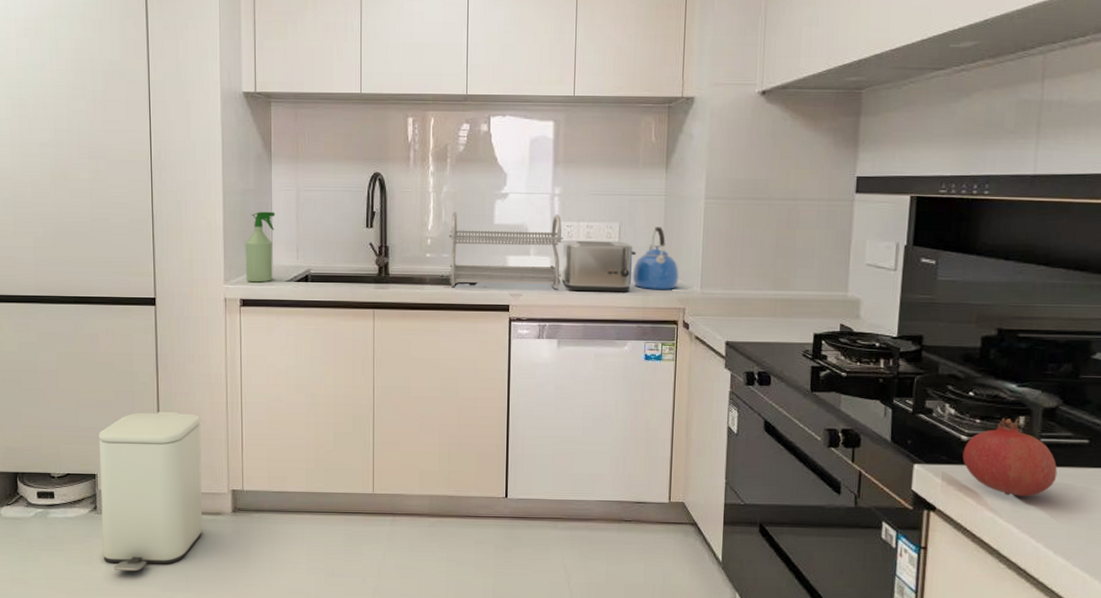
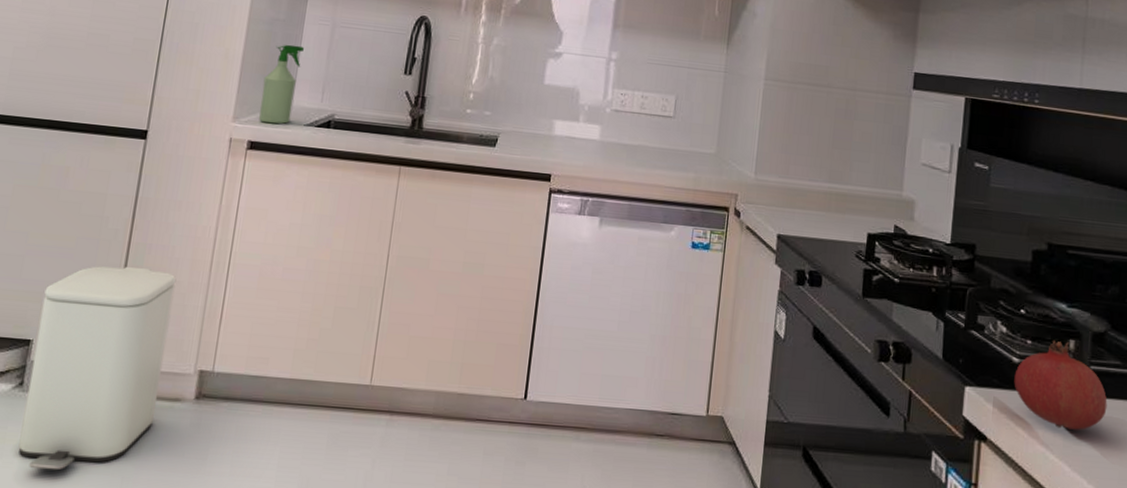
dish rack: present [448,211,563,289] -> none [488,66,616,161]
toaster: present [561,240,637,292] -> none [609,109,691,171]
kettle: present [632,227,679,290] -> none [685,104,734,173]

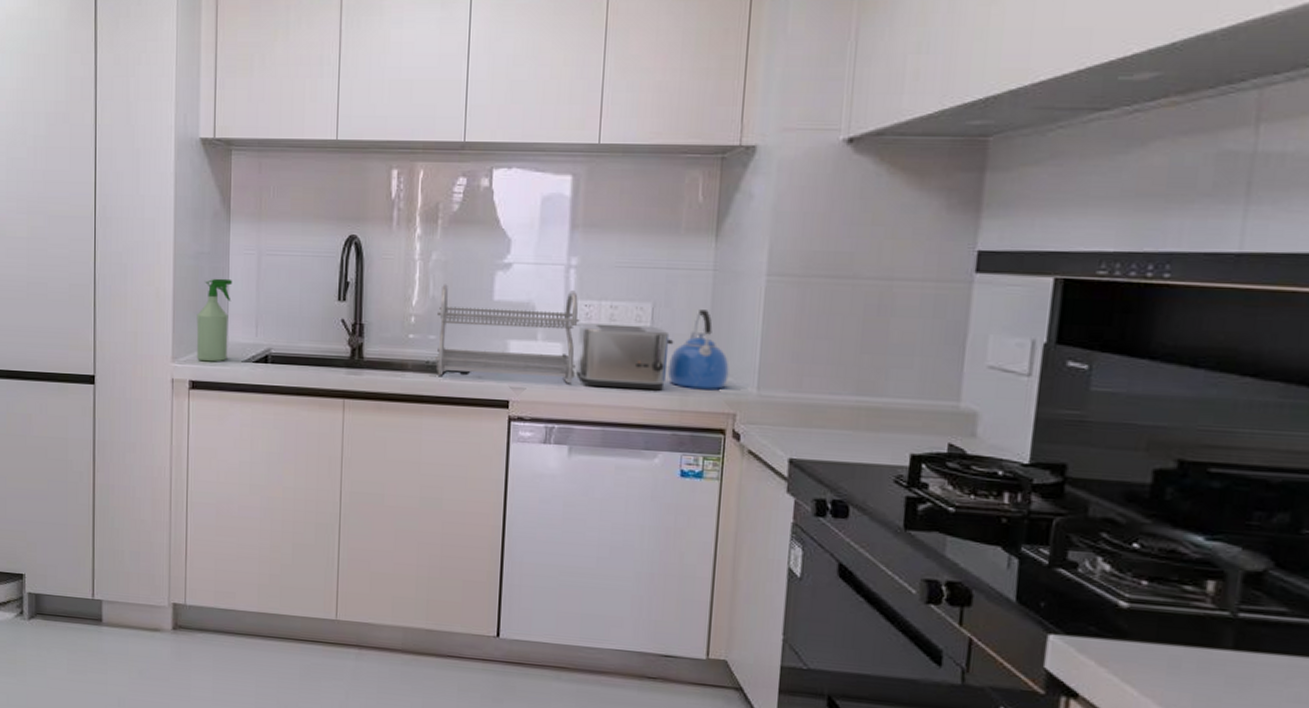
pedal bin: present [18,266,177,471] -> none [28,506,141,689]
dish rack: none [488,66,616,161] -> present [434,284,580,383]
toaster: none [609,109,691,171] -> present [575,323,674,391]
kettle: none [685,104,734,173] -> present [667,309,729,389]
fruit: present [1014,340,1107,430] -> none [1120,580,1264,690]

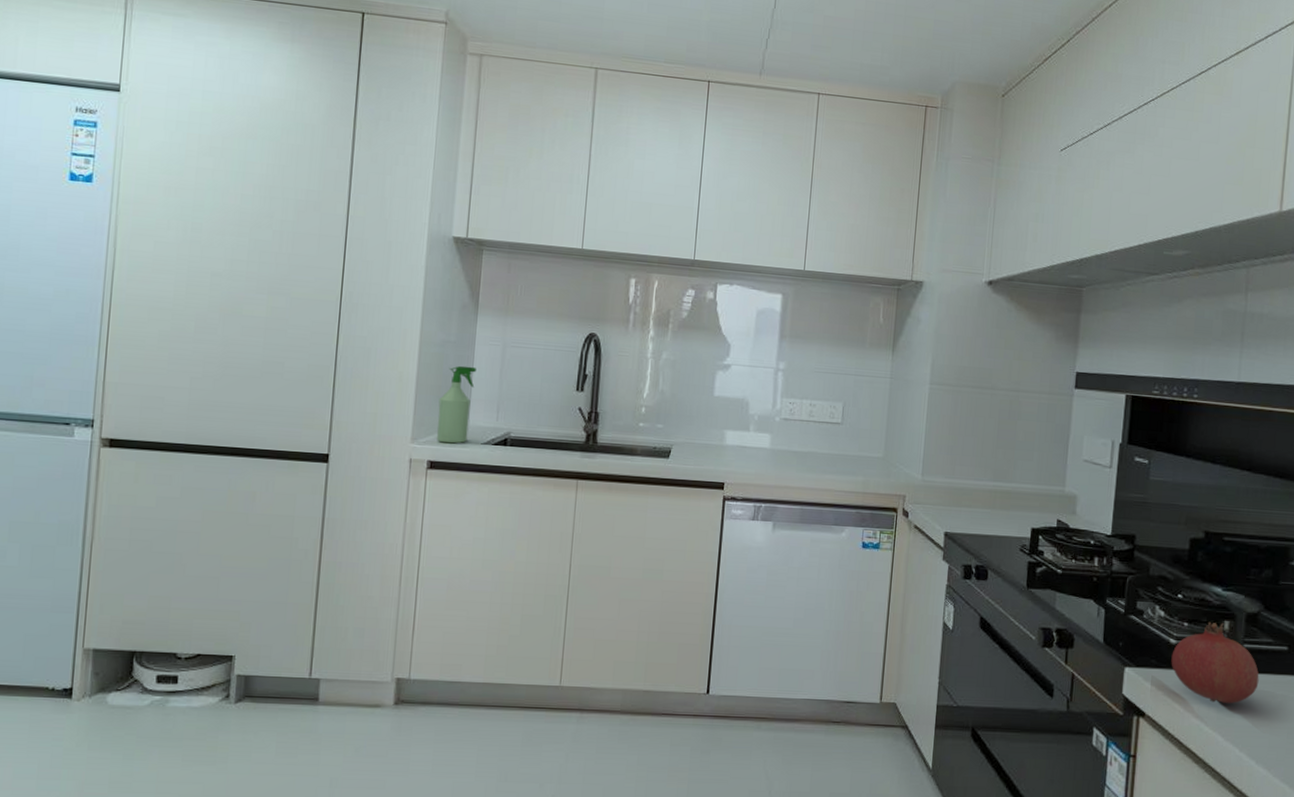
dish rack: present [434,284,580,383] -> none [661,380,785,468]
toaster: present [575,323,674,391] -> none [780,417,859,476]
kettle: present [667,309,729,389] -> none [853,409,901,475]
fruit: none [1120,580,1264,690] -> present [1171,621,1259,703]

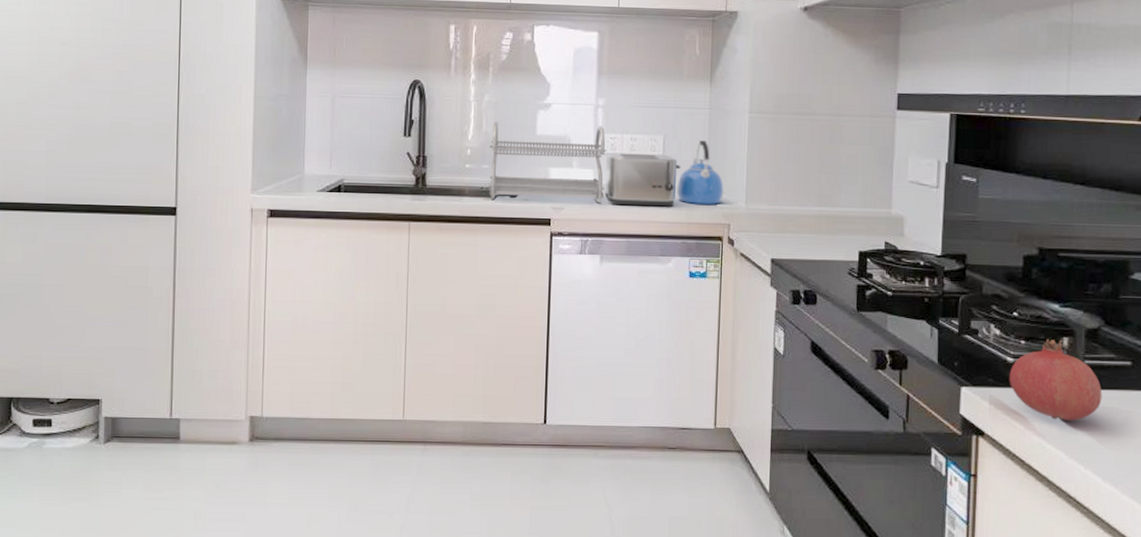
spray bottle: present [437,365,477,444] -> none [274,117,309,192]
dish rack: none [661,380,785,468] -> present [488,121,607,202]
toaster: none [780,417,859,476] -> present [604,153,681,207]
kettle: none [853,409,901,475] -> present [676,140,724,205]

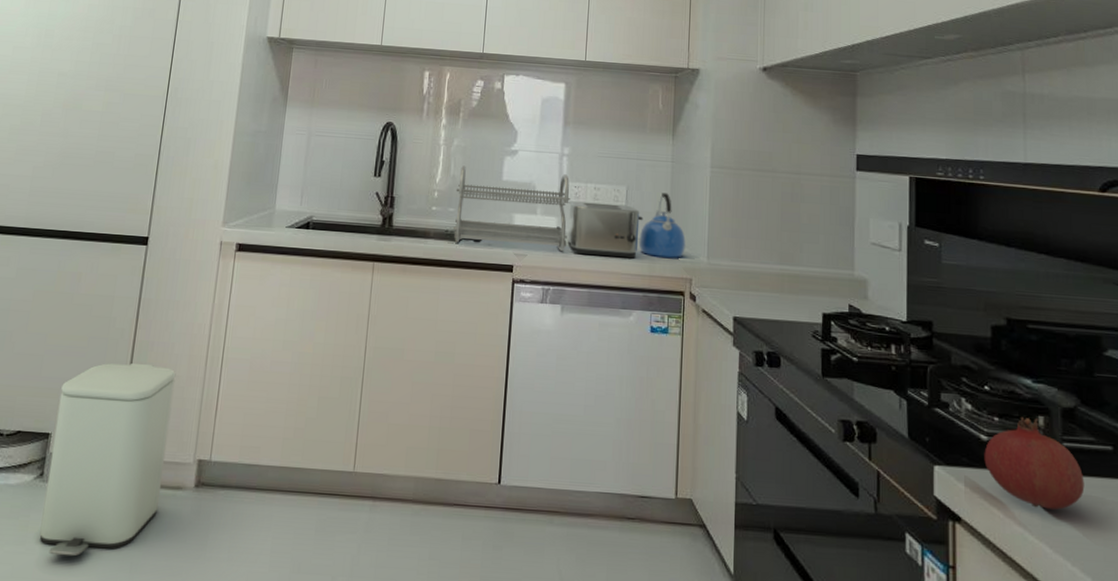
pedal bin: none [102,331,219,509] -> present [39,363,176,557]

